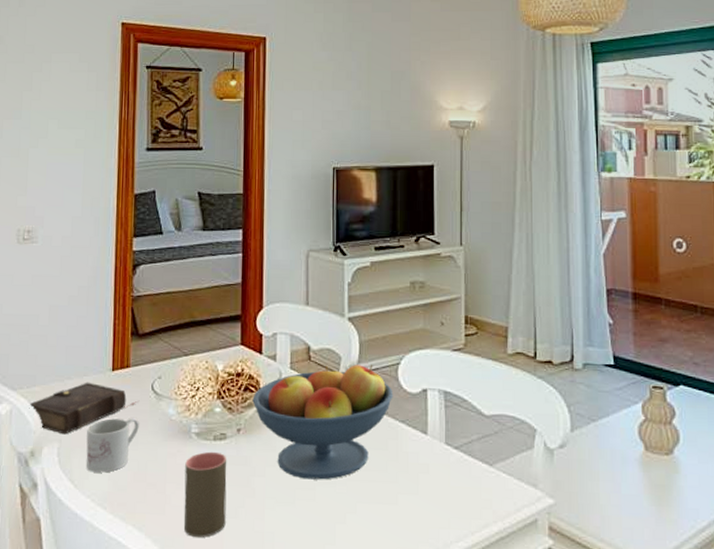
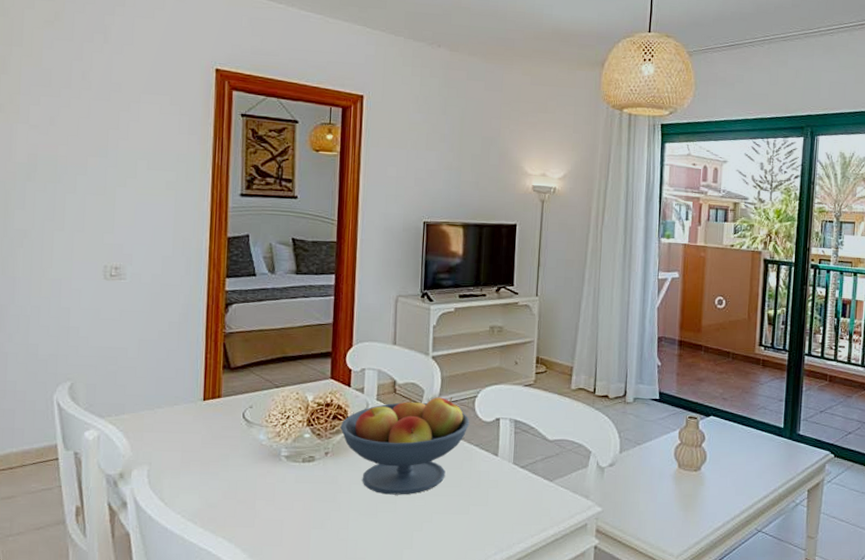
book: present [29,382,136,435] -> none [117,410,227,458]
mug: present [86,418,139,473] -> none [176,443,230,492]
cup: present [184,451,227,537] -> none [272,472,315,546]

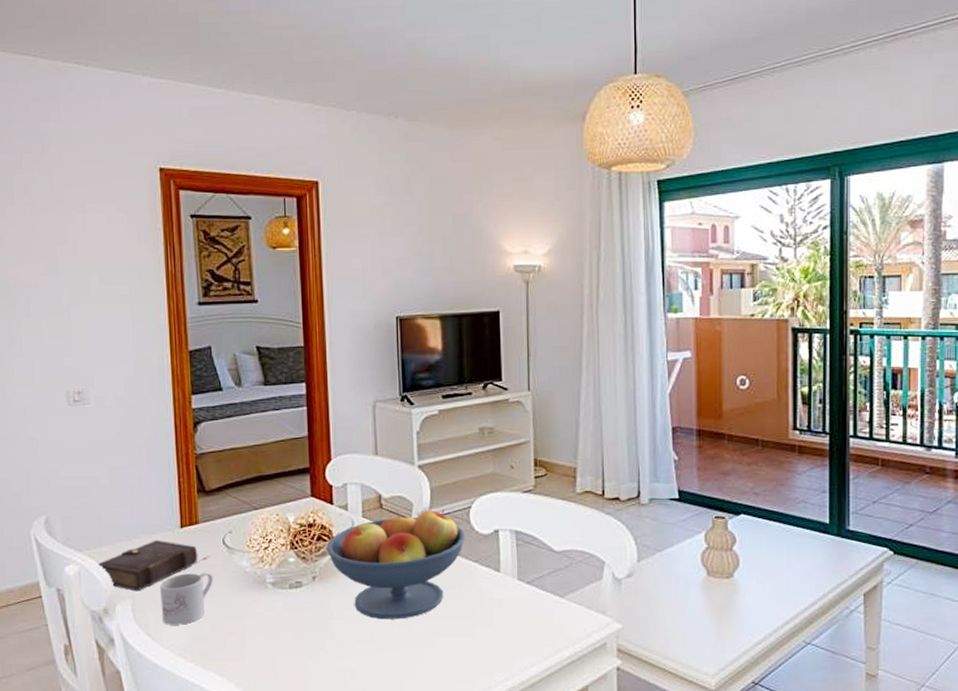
book: none [117,410,227,458] -> present [97,539,208,591]
mug: none [176,443,230,492] -> present [160,572,213,625]

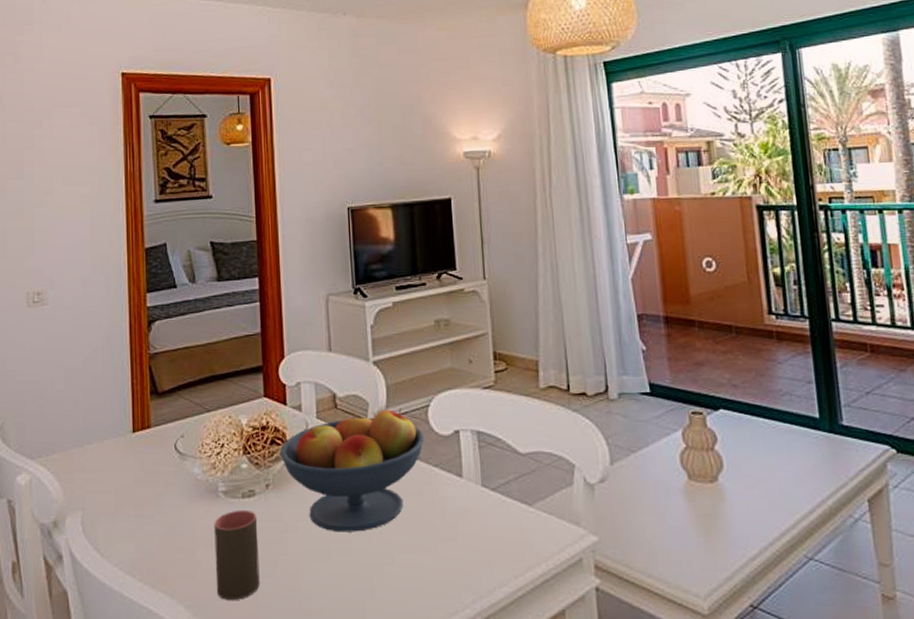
book: present [97,539,208,591] -> none [49,445,160,502]
mug: present [160,572,213,625] -> none [110,480,164,539]
cup: none [262,599,307,678] -> present [214,509,260,600]

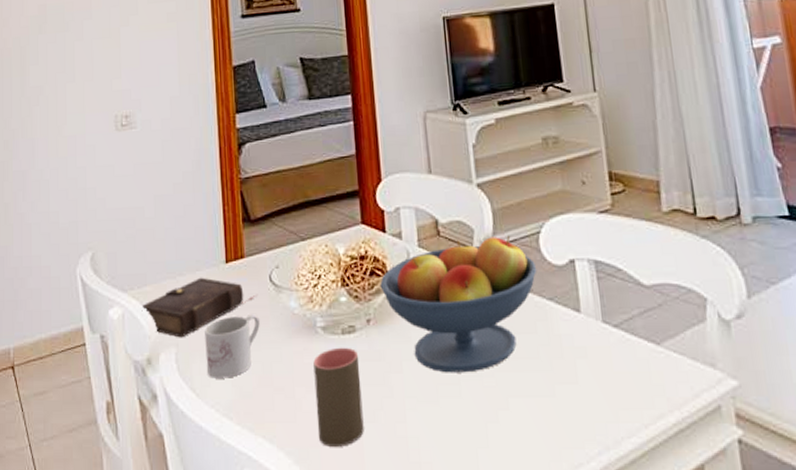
book: none [49,445,160,502] -> present [141,277,254,338]
mug: none [110,480,164,539] -> present [205,314,260,379]

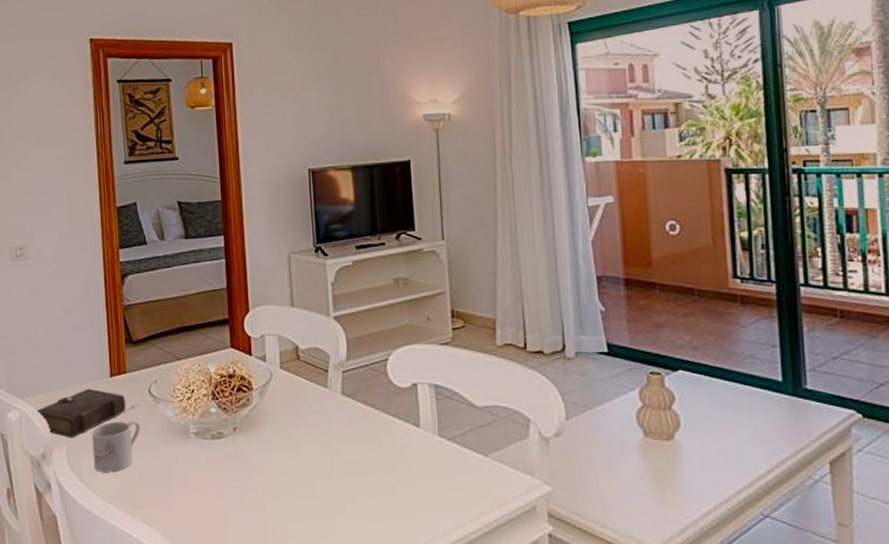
cup: present [313,347,364,447] -> none [186,450,229,530]
fruit bowl: present [380,235,537,373] -> none [246,361,384,474]

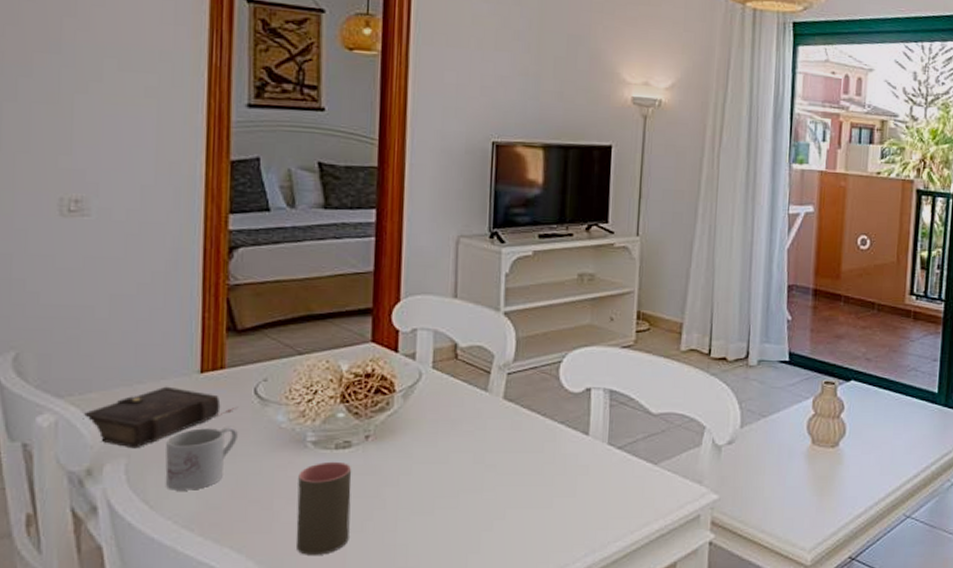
cup: none [186,450,229,530] -> present [296,461,352,555]

